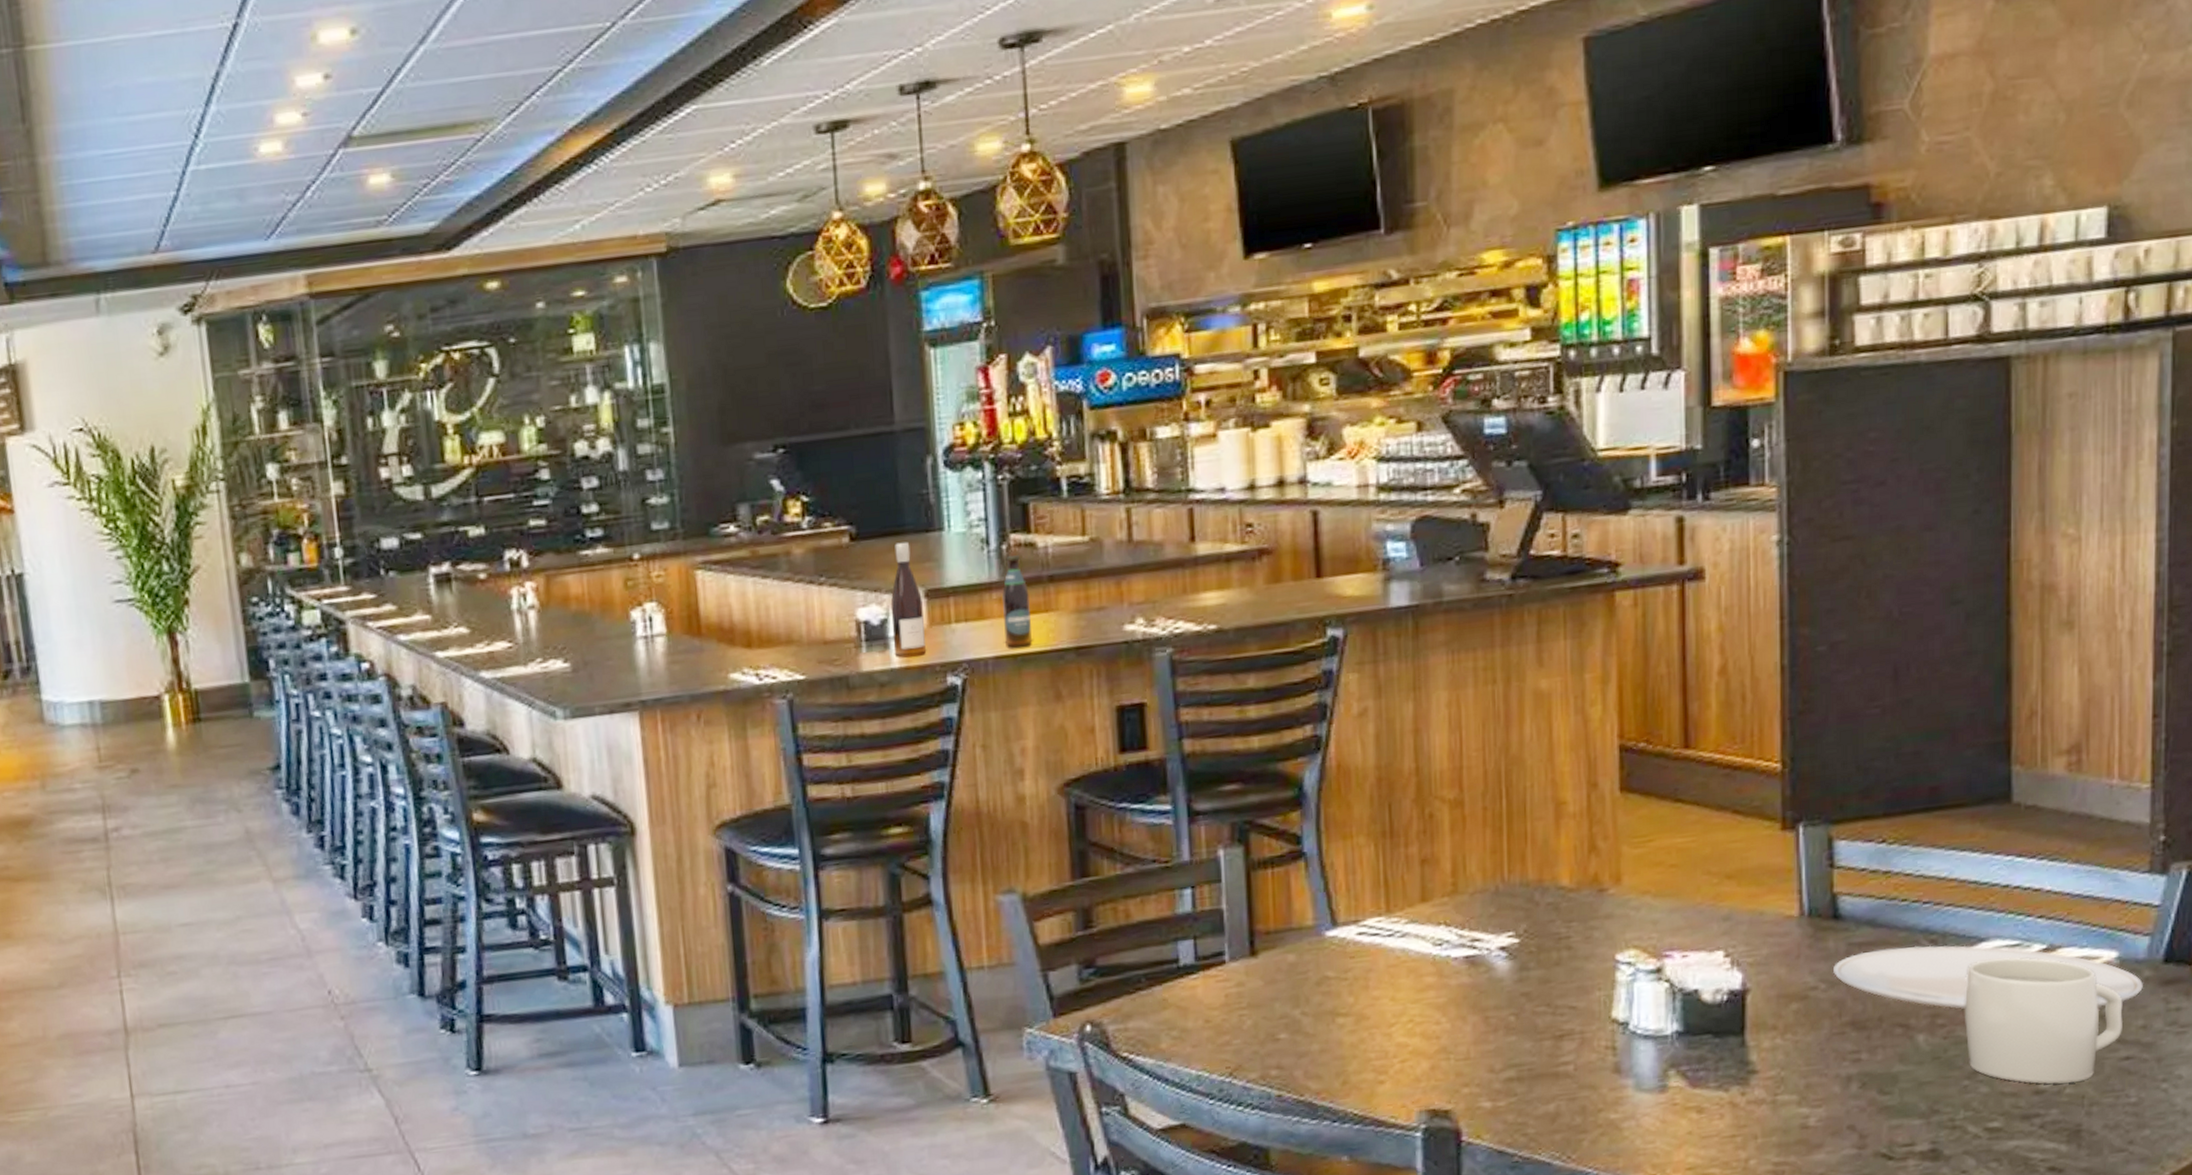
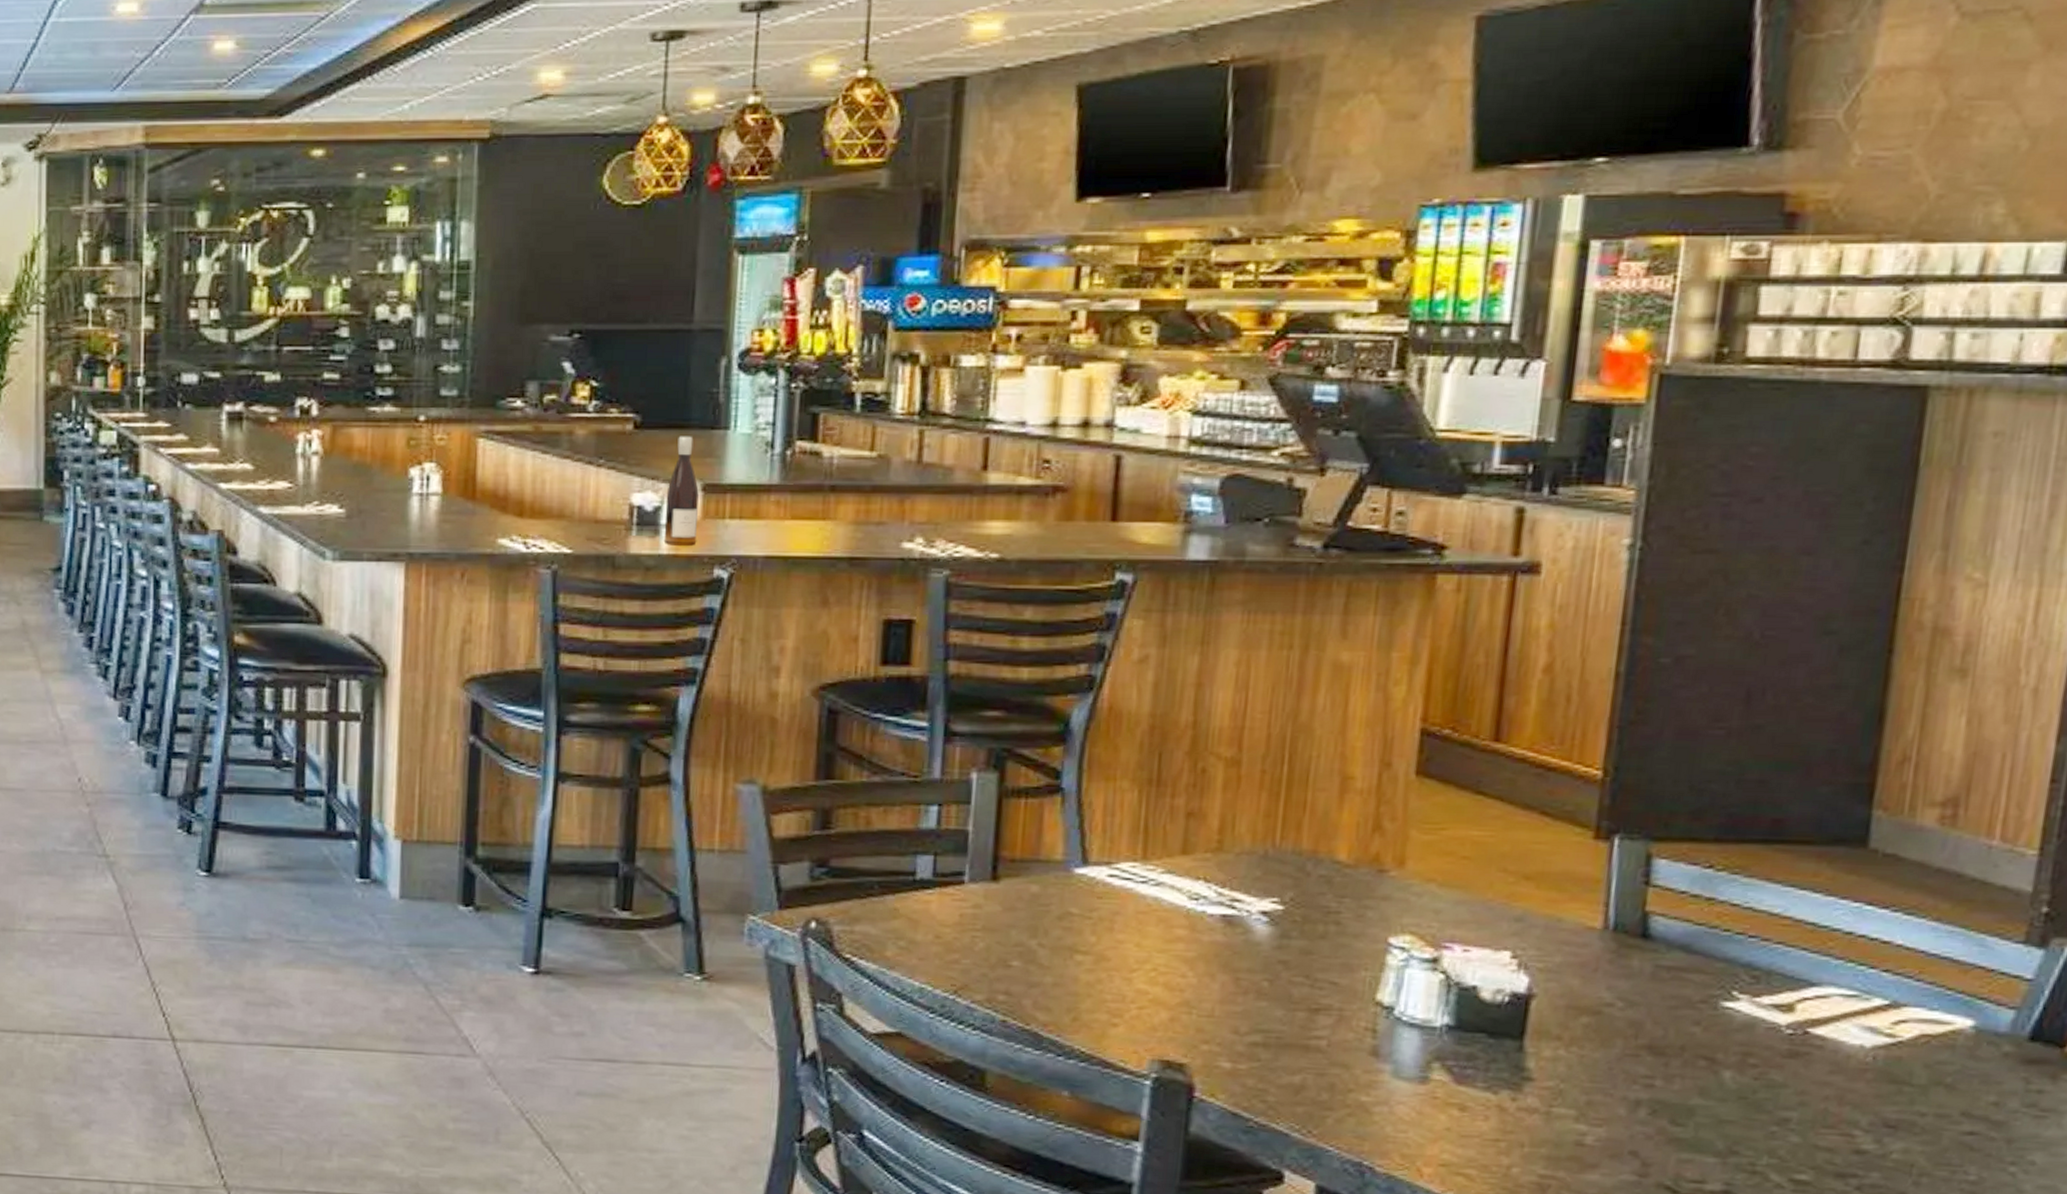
bottle: present [1002,555,1032,650] -> none [777,462,808,553]
plate: present [1833,945,2143,1010] -> none [1634,976,2001,1076]
mug: present [1964,957,2123,1084] -> none [1780,1005,1974,1149]

